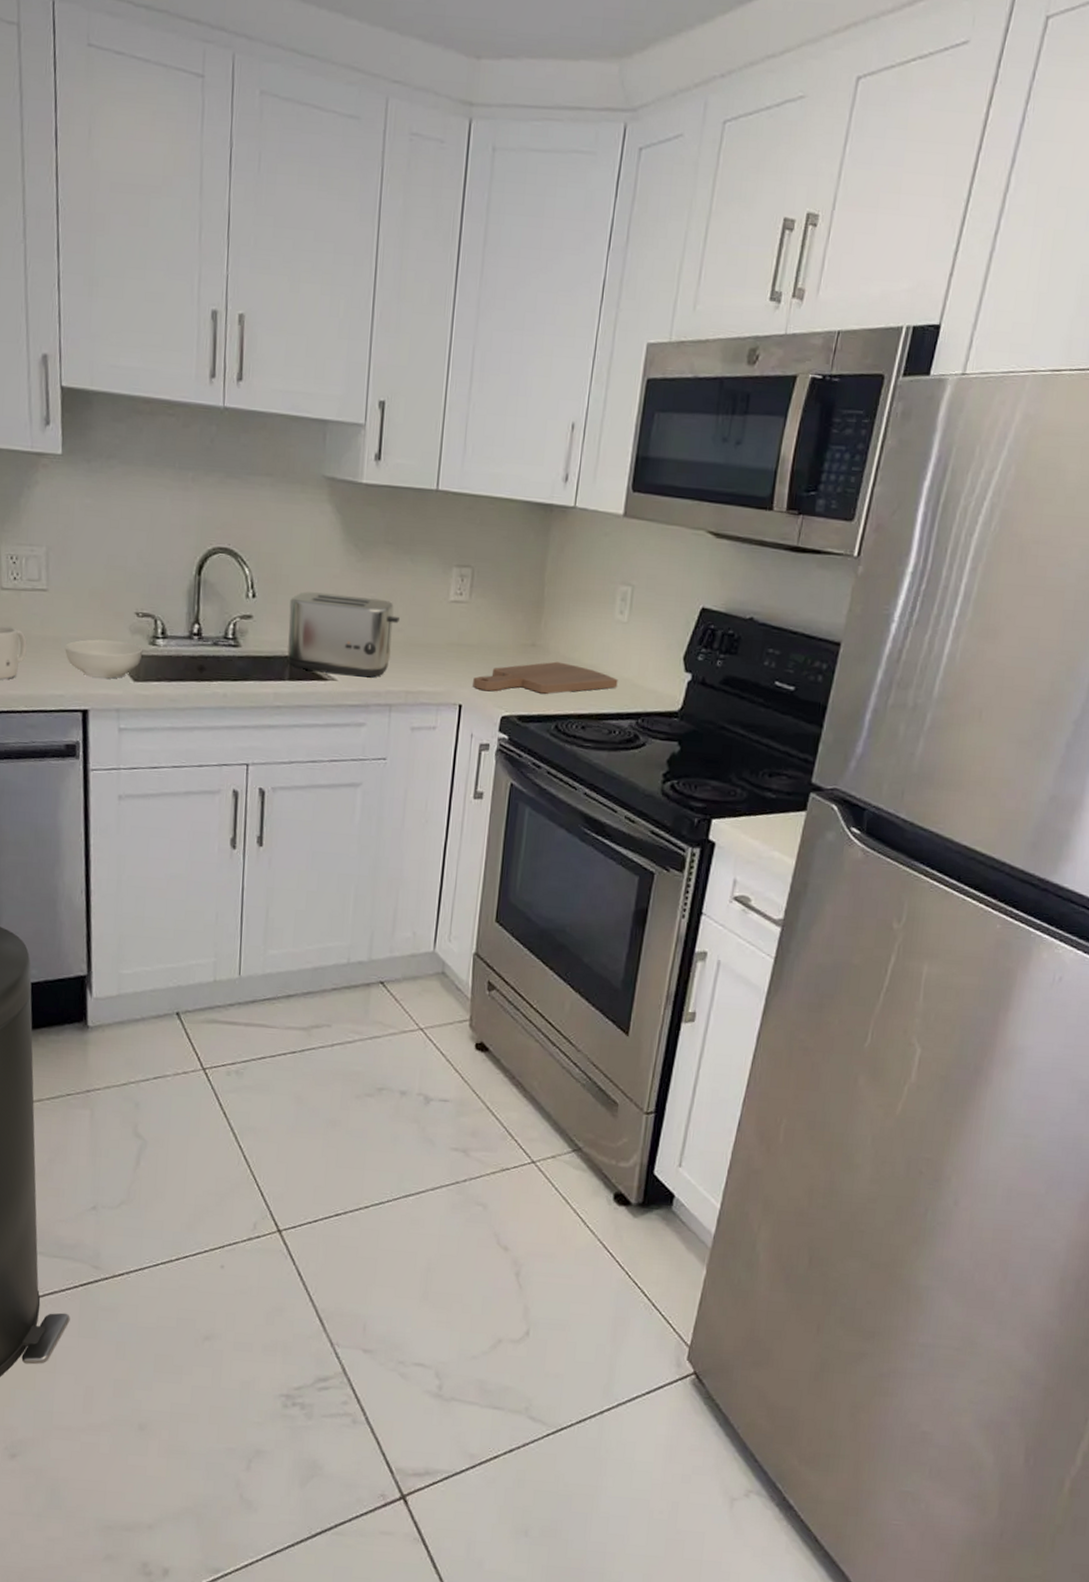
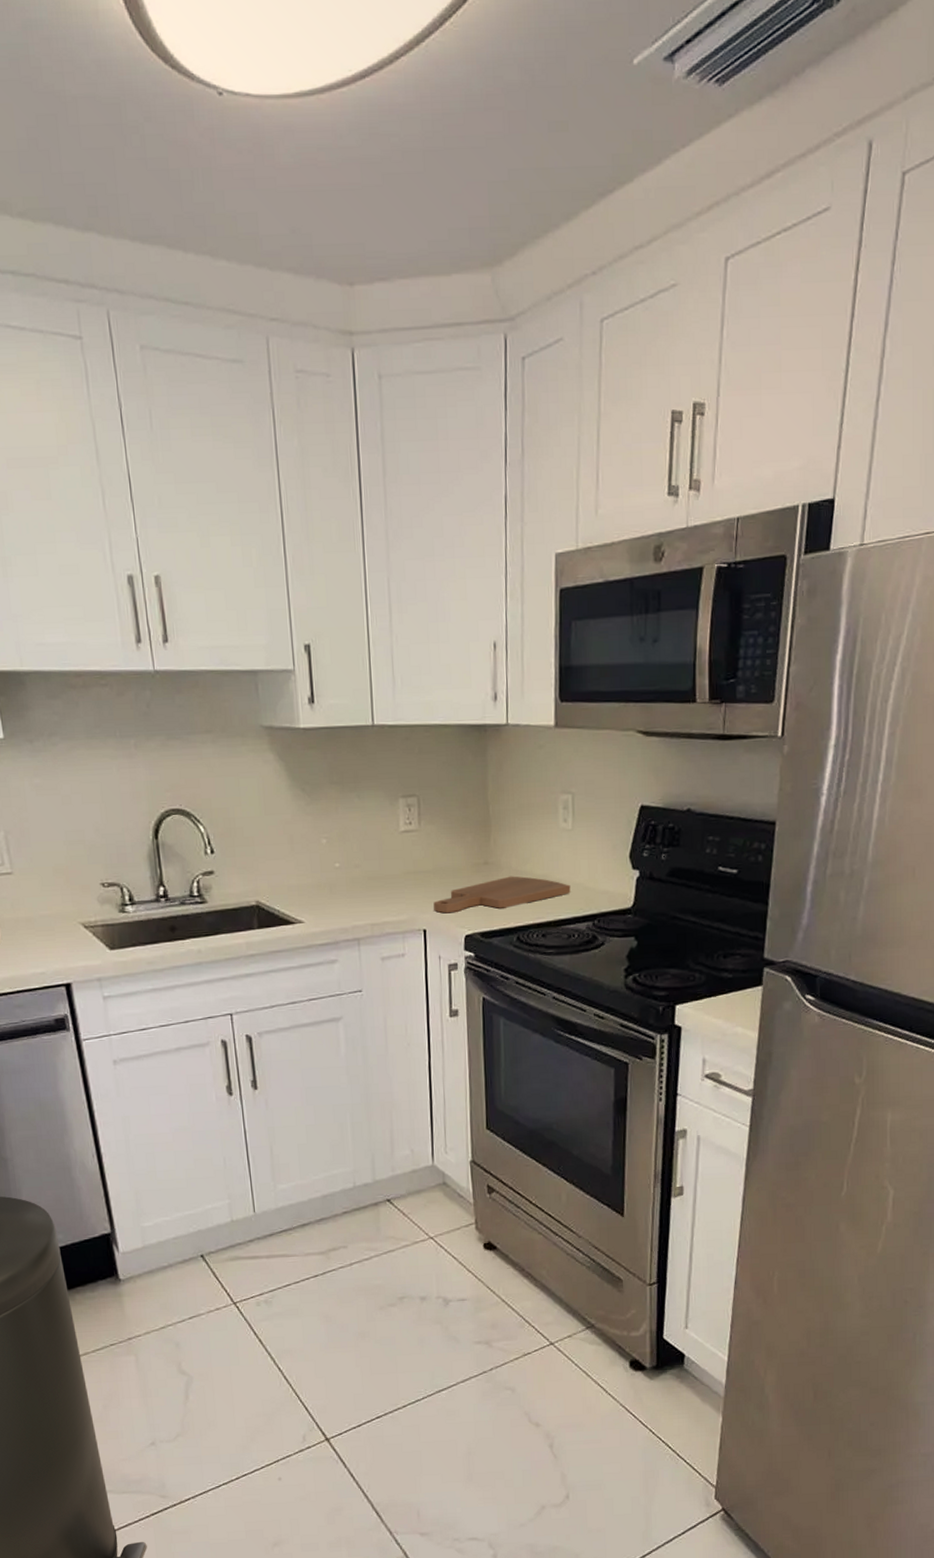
bowl: present [65,639,143,679] -> none [38,912,115,951]
toaster: present [287,591,401,678] -> none [247,838,356,917]

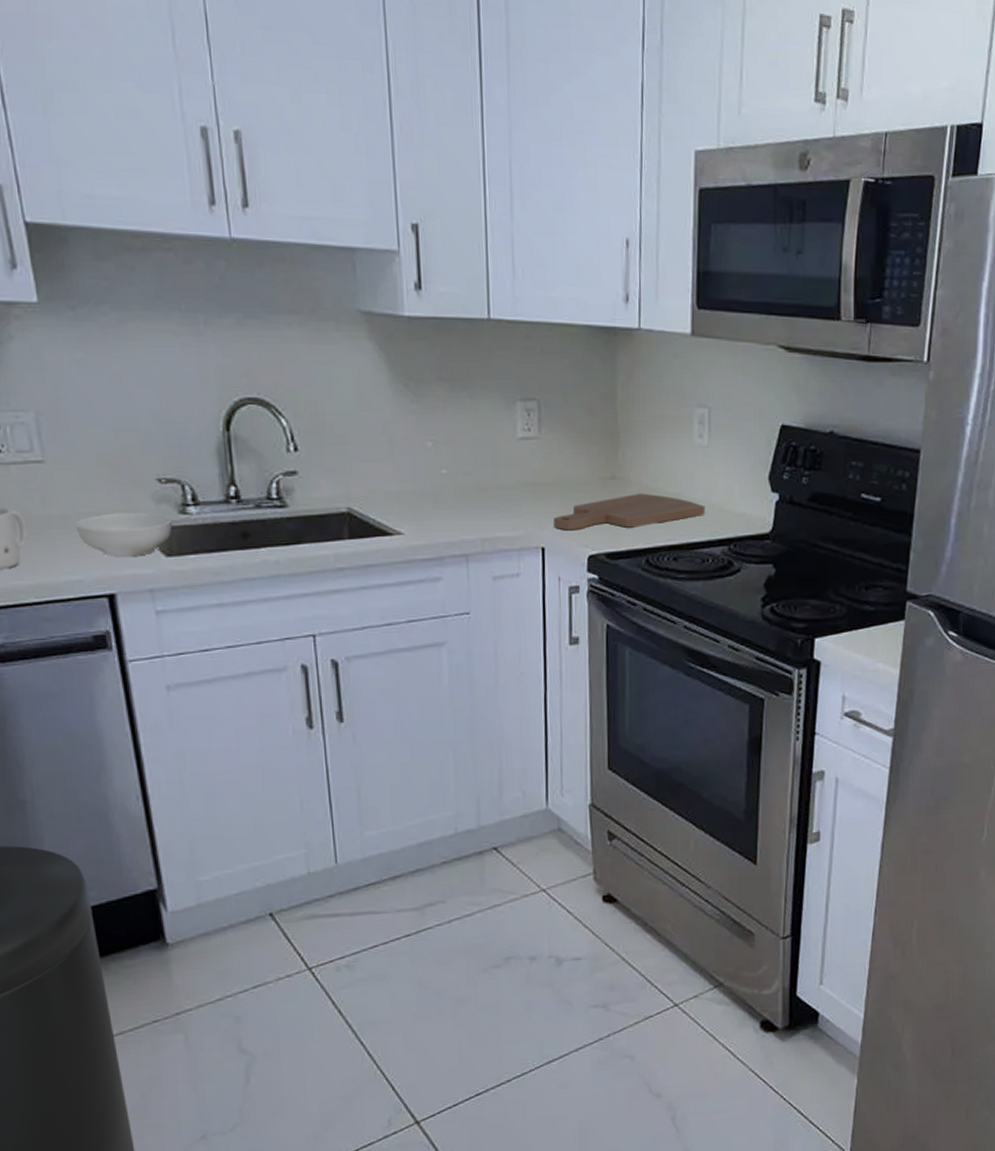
bowl: none [38,912,115,951] -> present [75,513,173,557]

